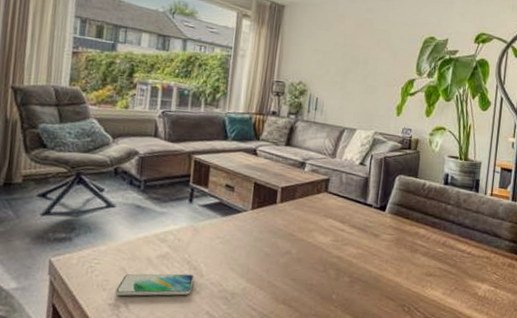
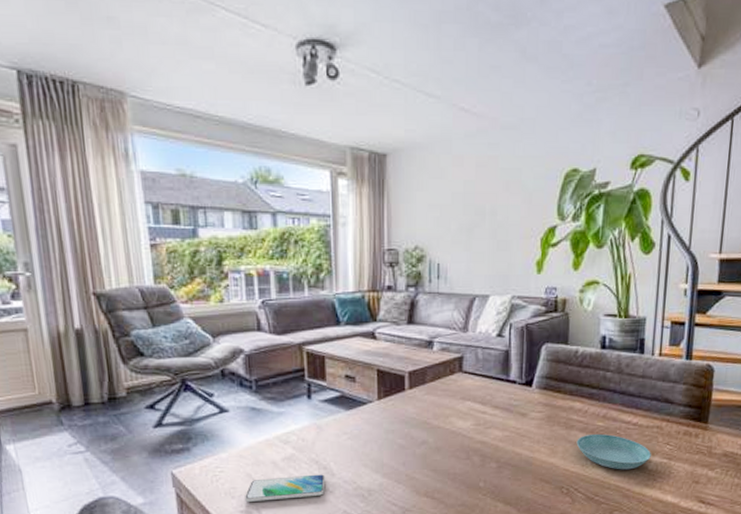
saucer: none [419,258,481,294] -> present [576,433,651,470]

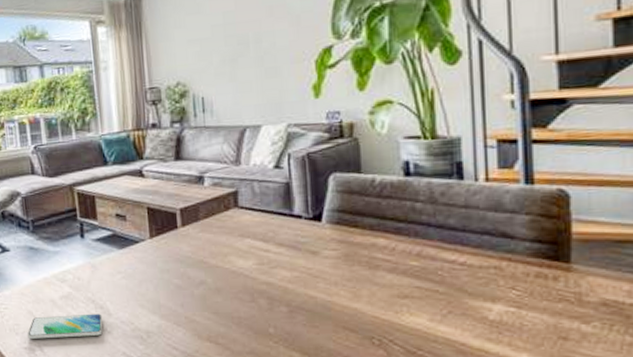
saucer: present [576,433,651,470] -> none [385,275,490,320]

